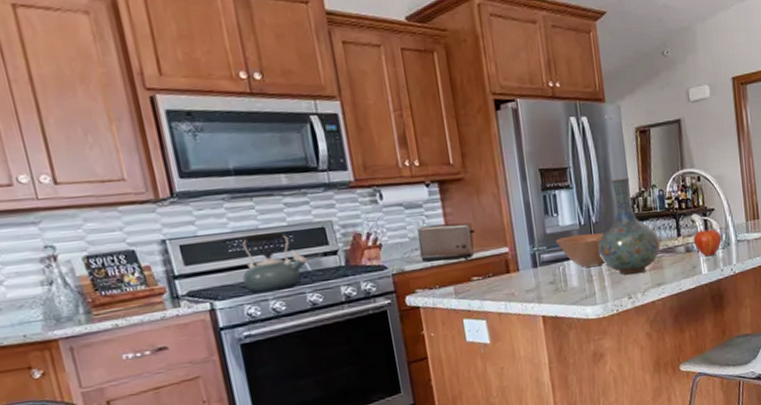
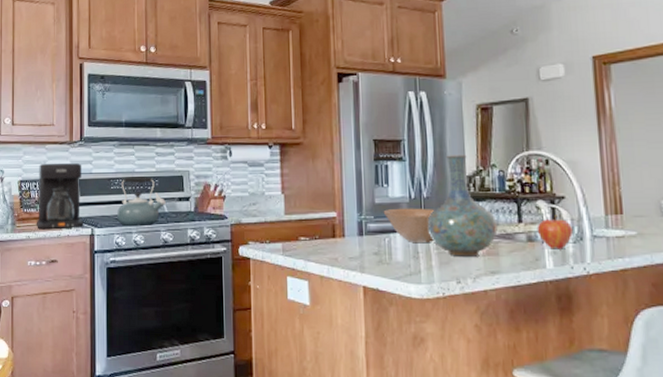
coffee maker: none [112,226,199,314] -> present [37,163,84,230]
toaster: present [417,222,476,262] -> none [256,183,308,218]

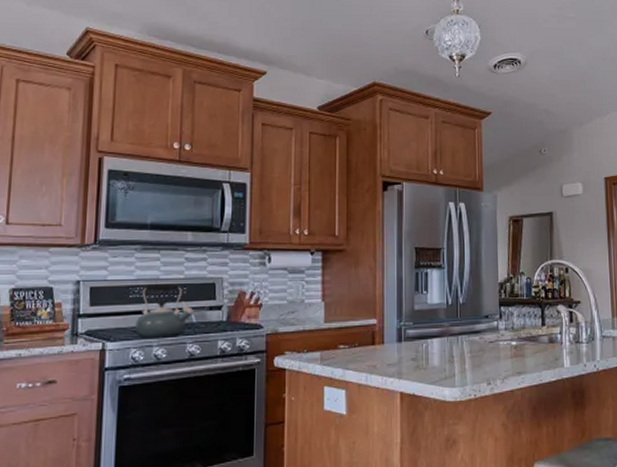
coffee maker: present [37,163,84,230] -> none [31,268,95,346]
bowl: present [383,208,435,244] -> none [422,313,470,348]
vase: present [427,154,498,256] -> none [462,263,524,359]
fruit: present [537,215,574,250] -> none [557,318,587,350]

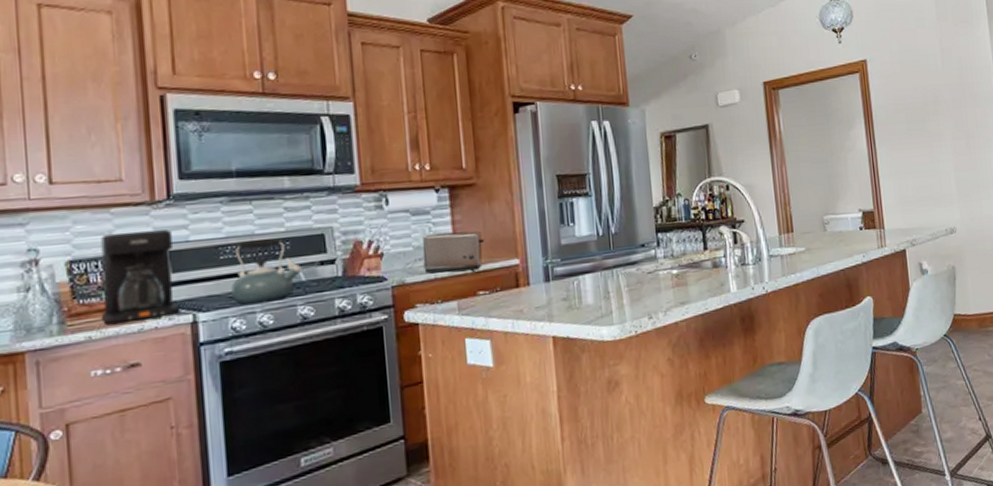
coffee maker: none [31,268,95,346] -> present [101,229,181,326]
toaster: none [295,290,349,326] -> present [422,230,485,274]

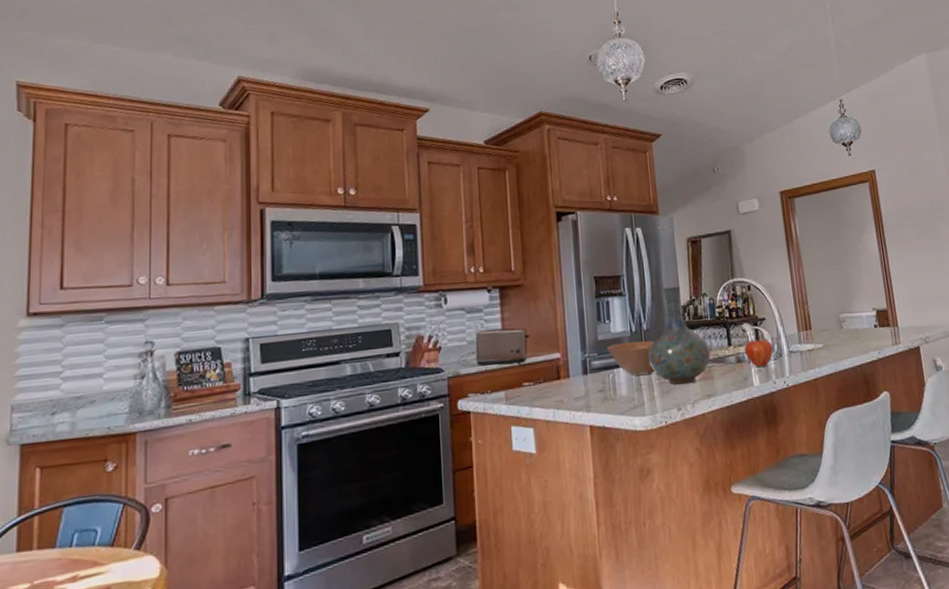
coffee maker: present [101,229,181,326] -> none [202,325,267,410]
kettle: present [230,238,302,306] -> none [309,333,371,394]
bowl: none [570,244,624,283] -> present [606,340,655,376]
vase: none [616,185,685,291] -> present [648,286,711,384]
fruit: none [720,239,753,273] -> present [744,335,774,368]

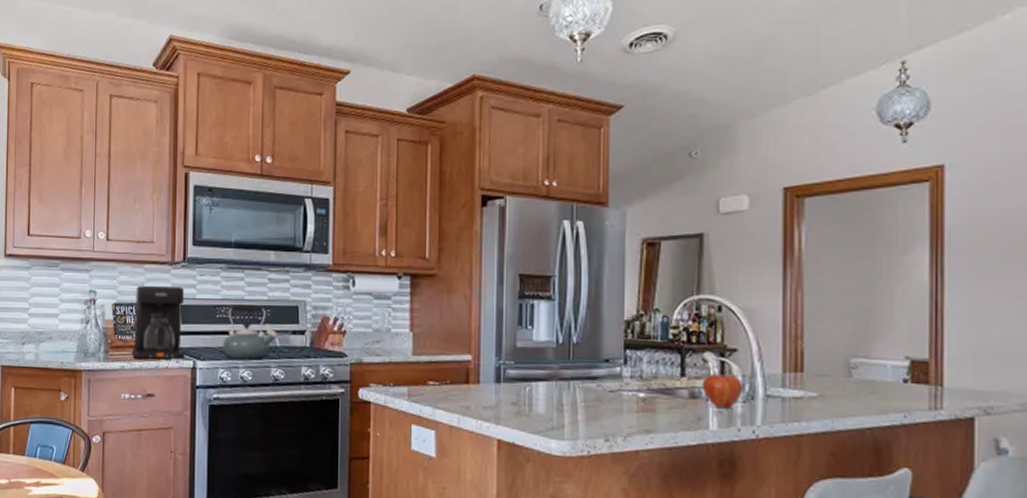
coffee maker: none [202,325,267,410] -> present [132,285,185,360]
kettle: none [309,333,371,394] -> present [221,305,278,362]
toaster: present [475,327,530,366] -> none [380,318,440,360]
bowl: present [606,340,655,376] -> none [525,353,585,395]
vase: present [648,286,711,384] -> none [575,295,656,412]

